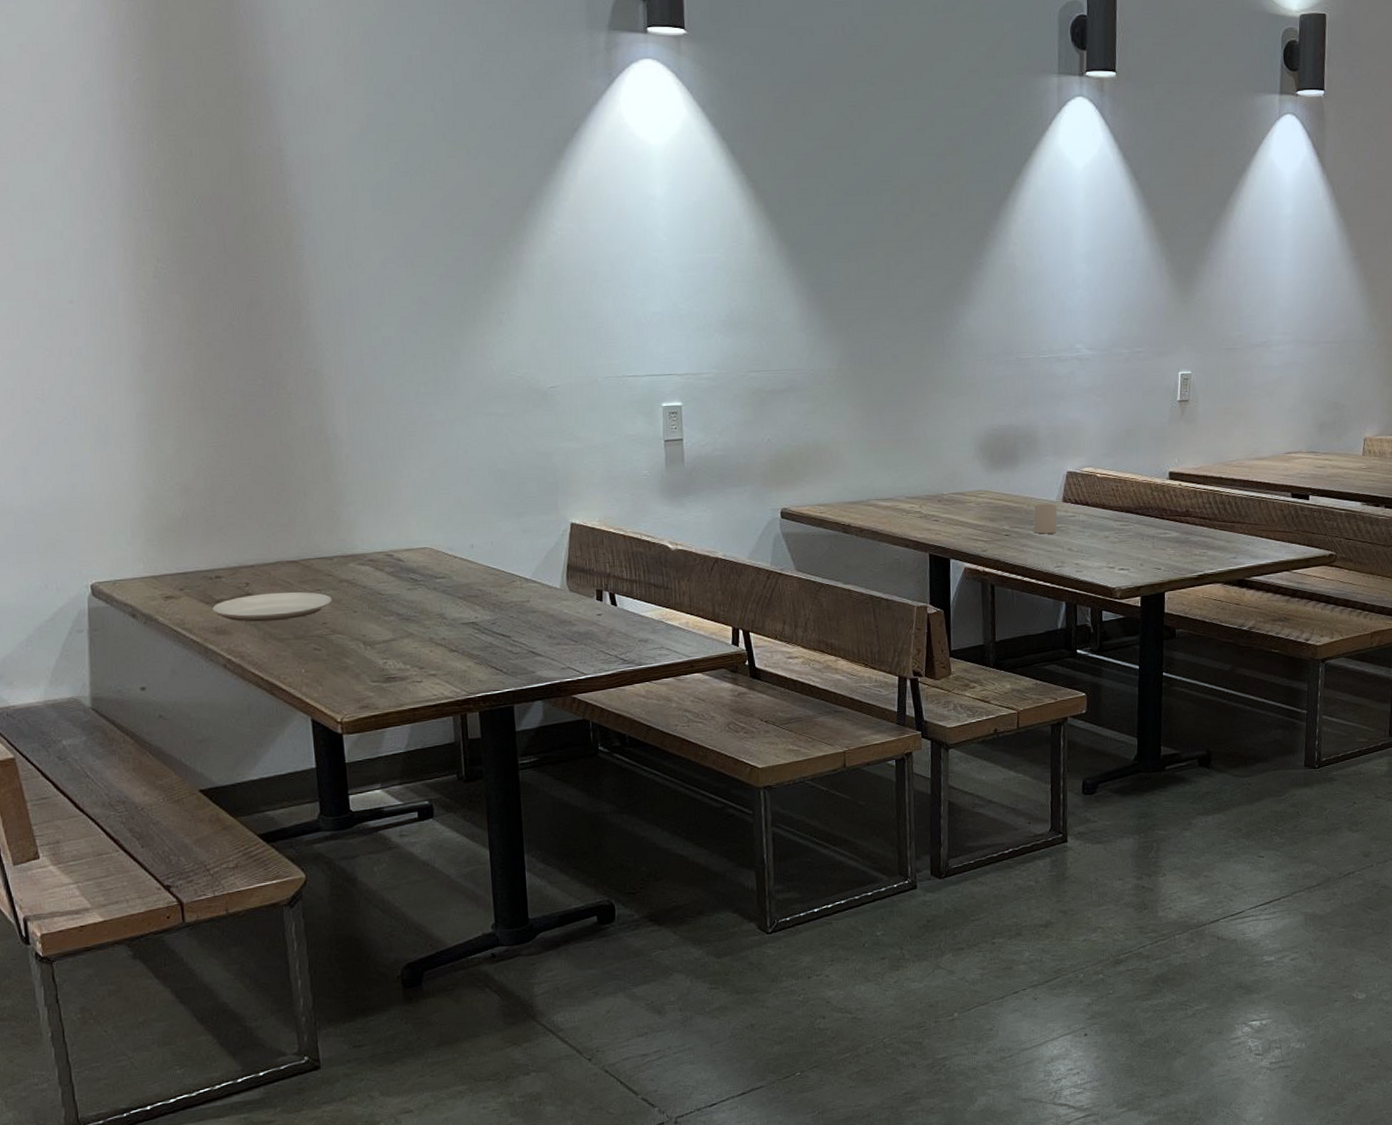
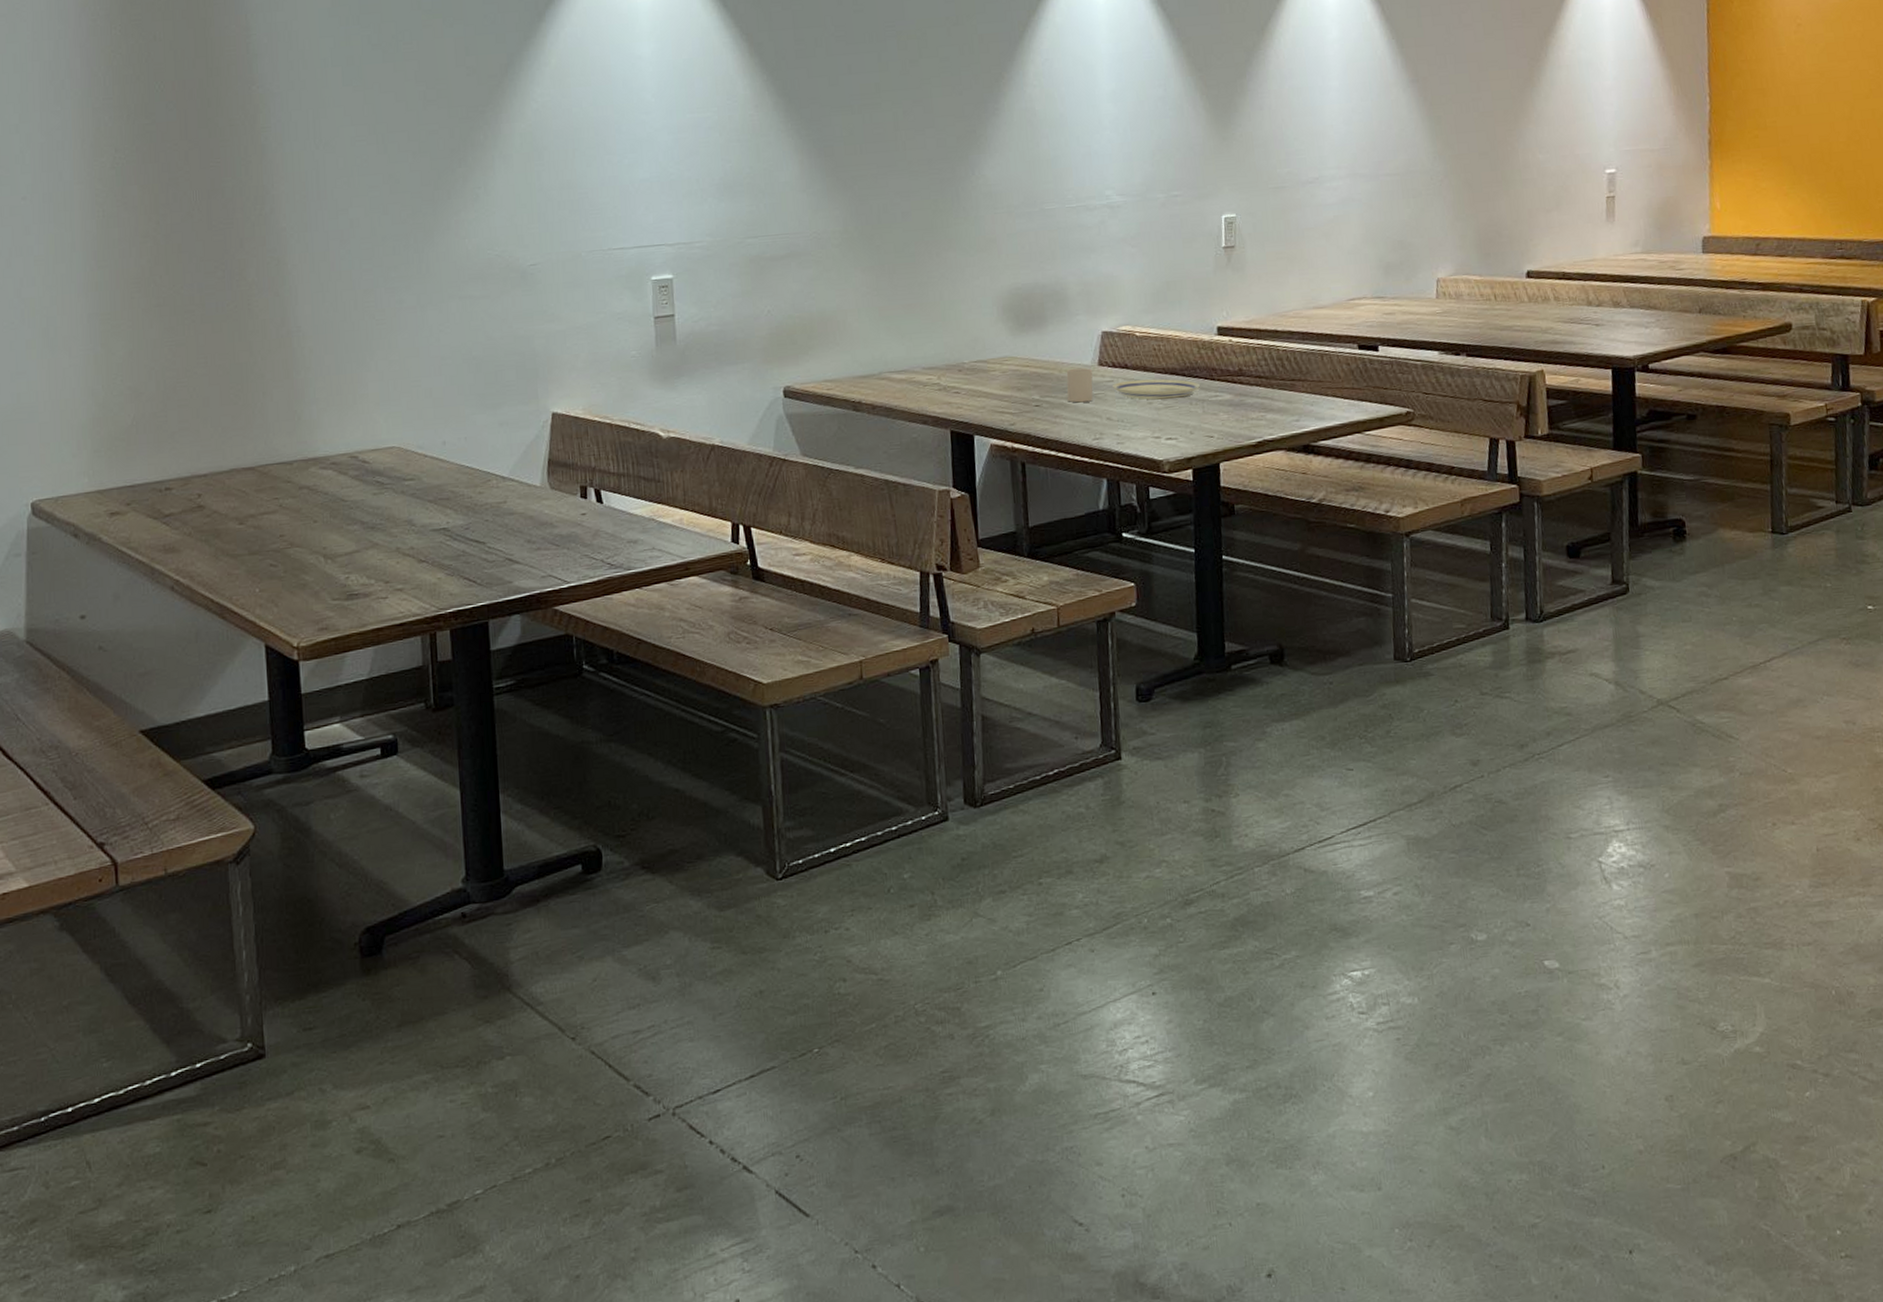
plate: present [212,591,332,622] -> none [161,501,290,538]
plate: none [1074,515,1151,534] -> present [1113,379,1200,400]

